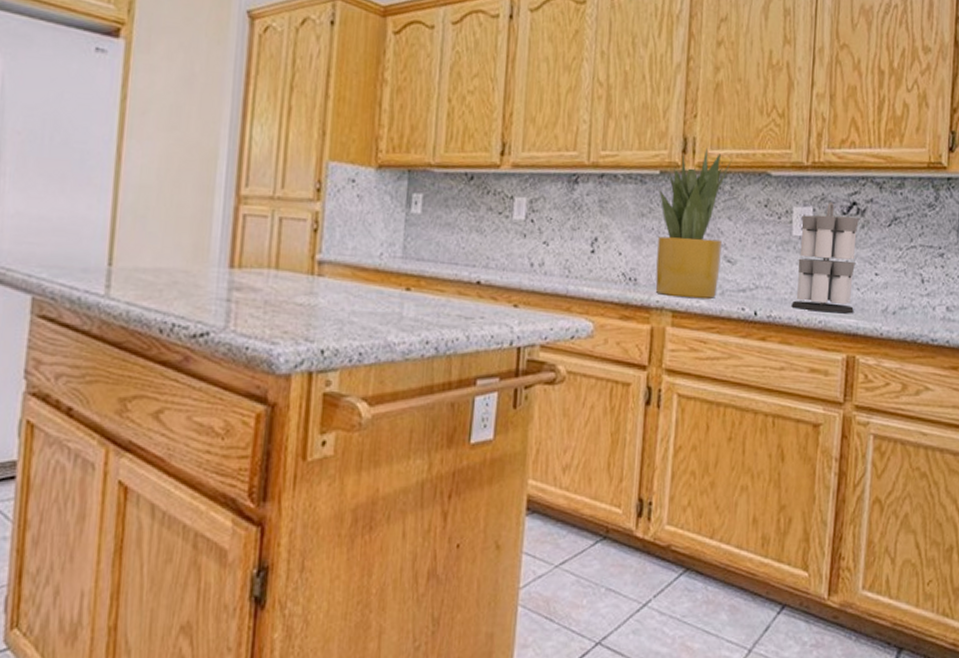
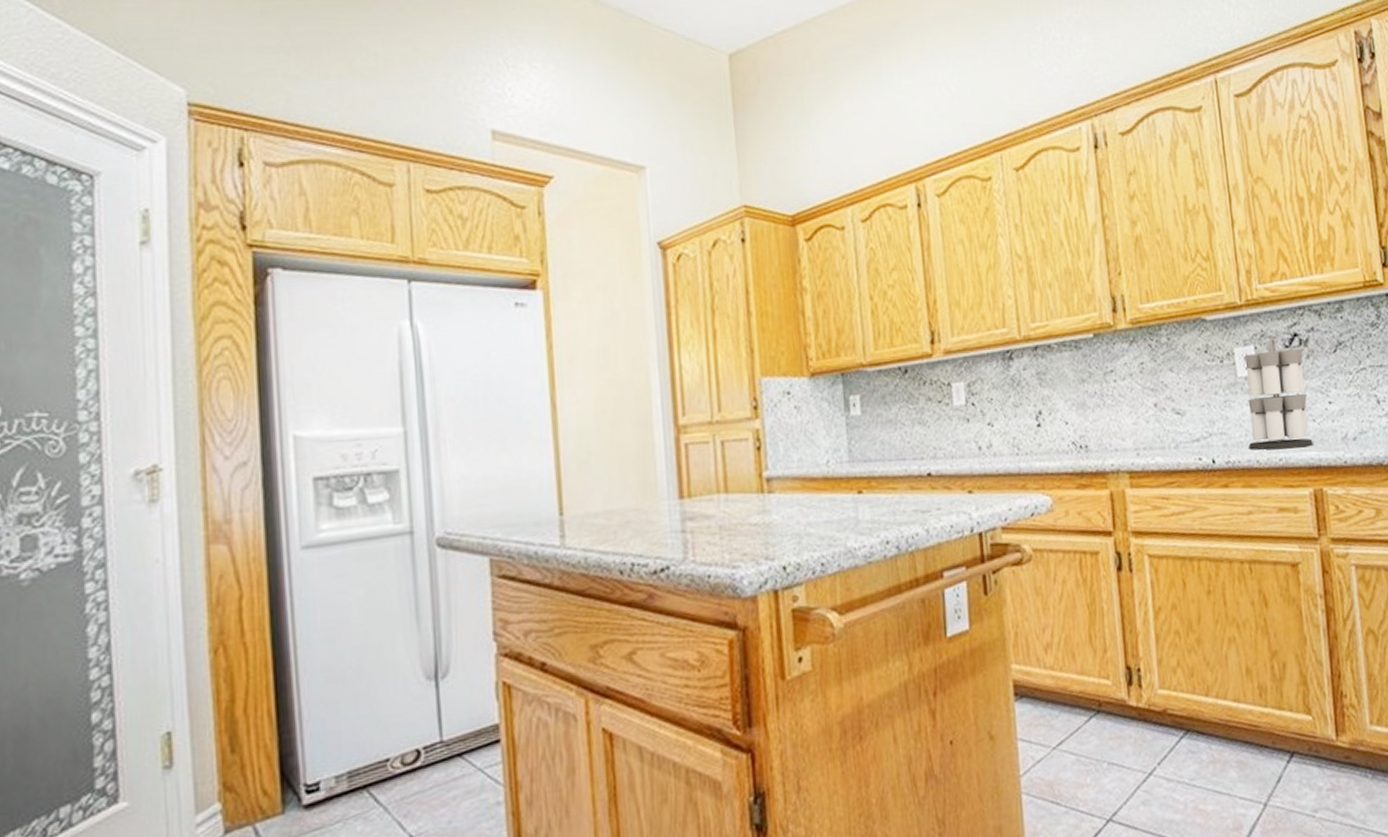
planter: present [655,148,734,299] -> none [1095,303,1171,458]

